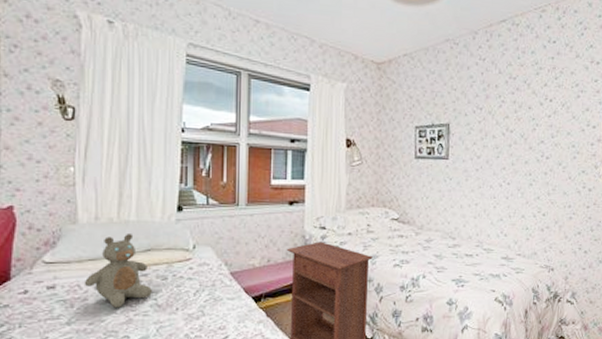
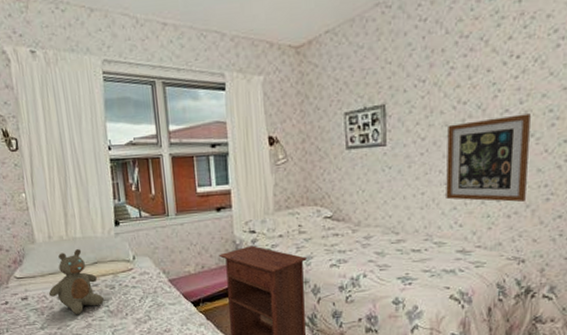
wall art: none [495,146,559,219] -> present [446,113,531,203]

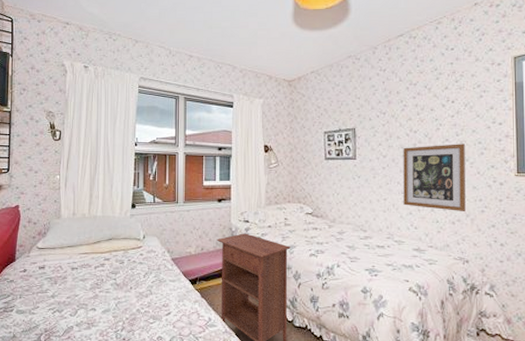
teddy bear: present [48,249,104,314] -> none [64,226,112,285]

